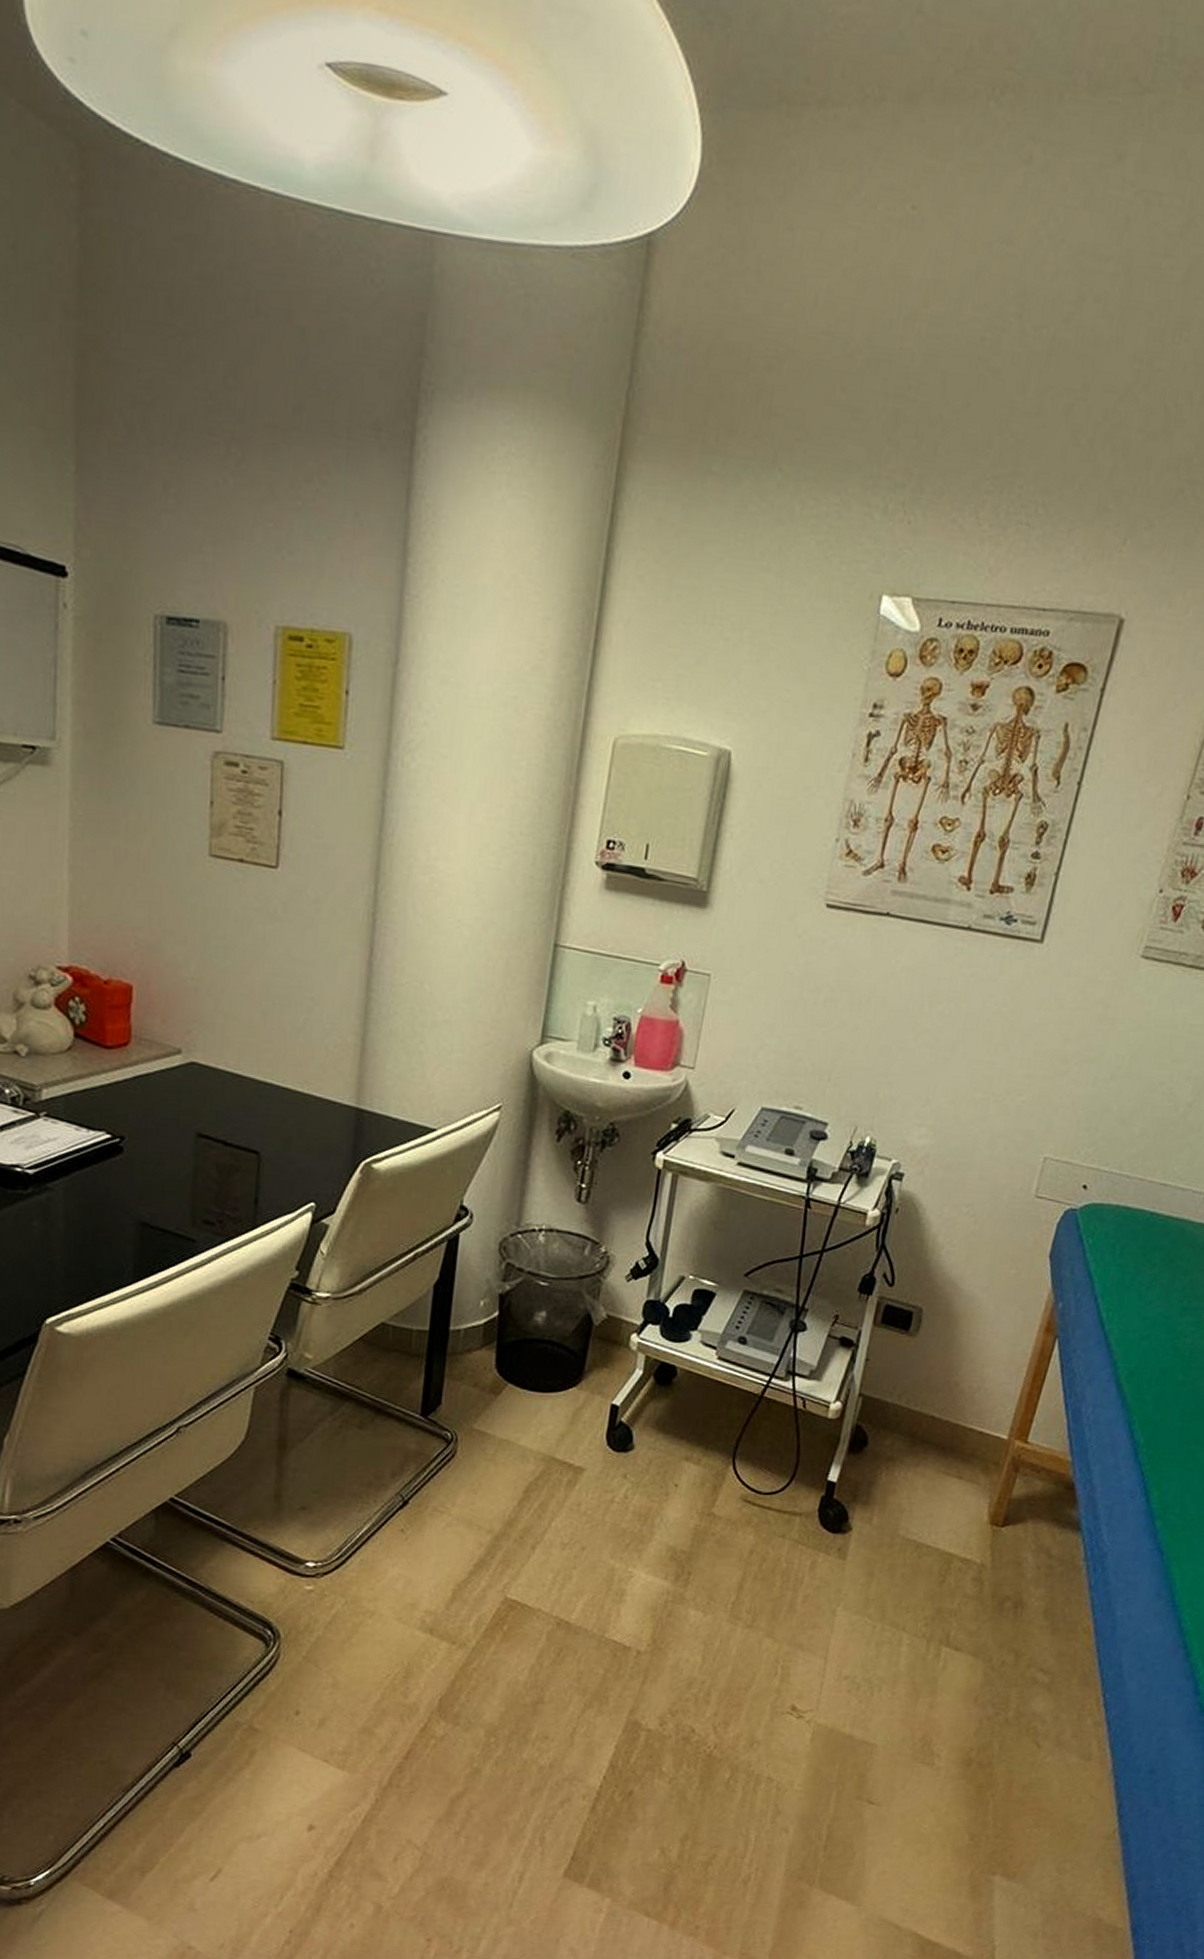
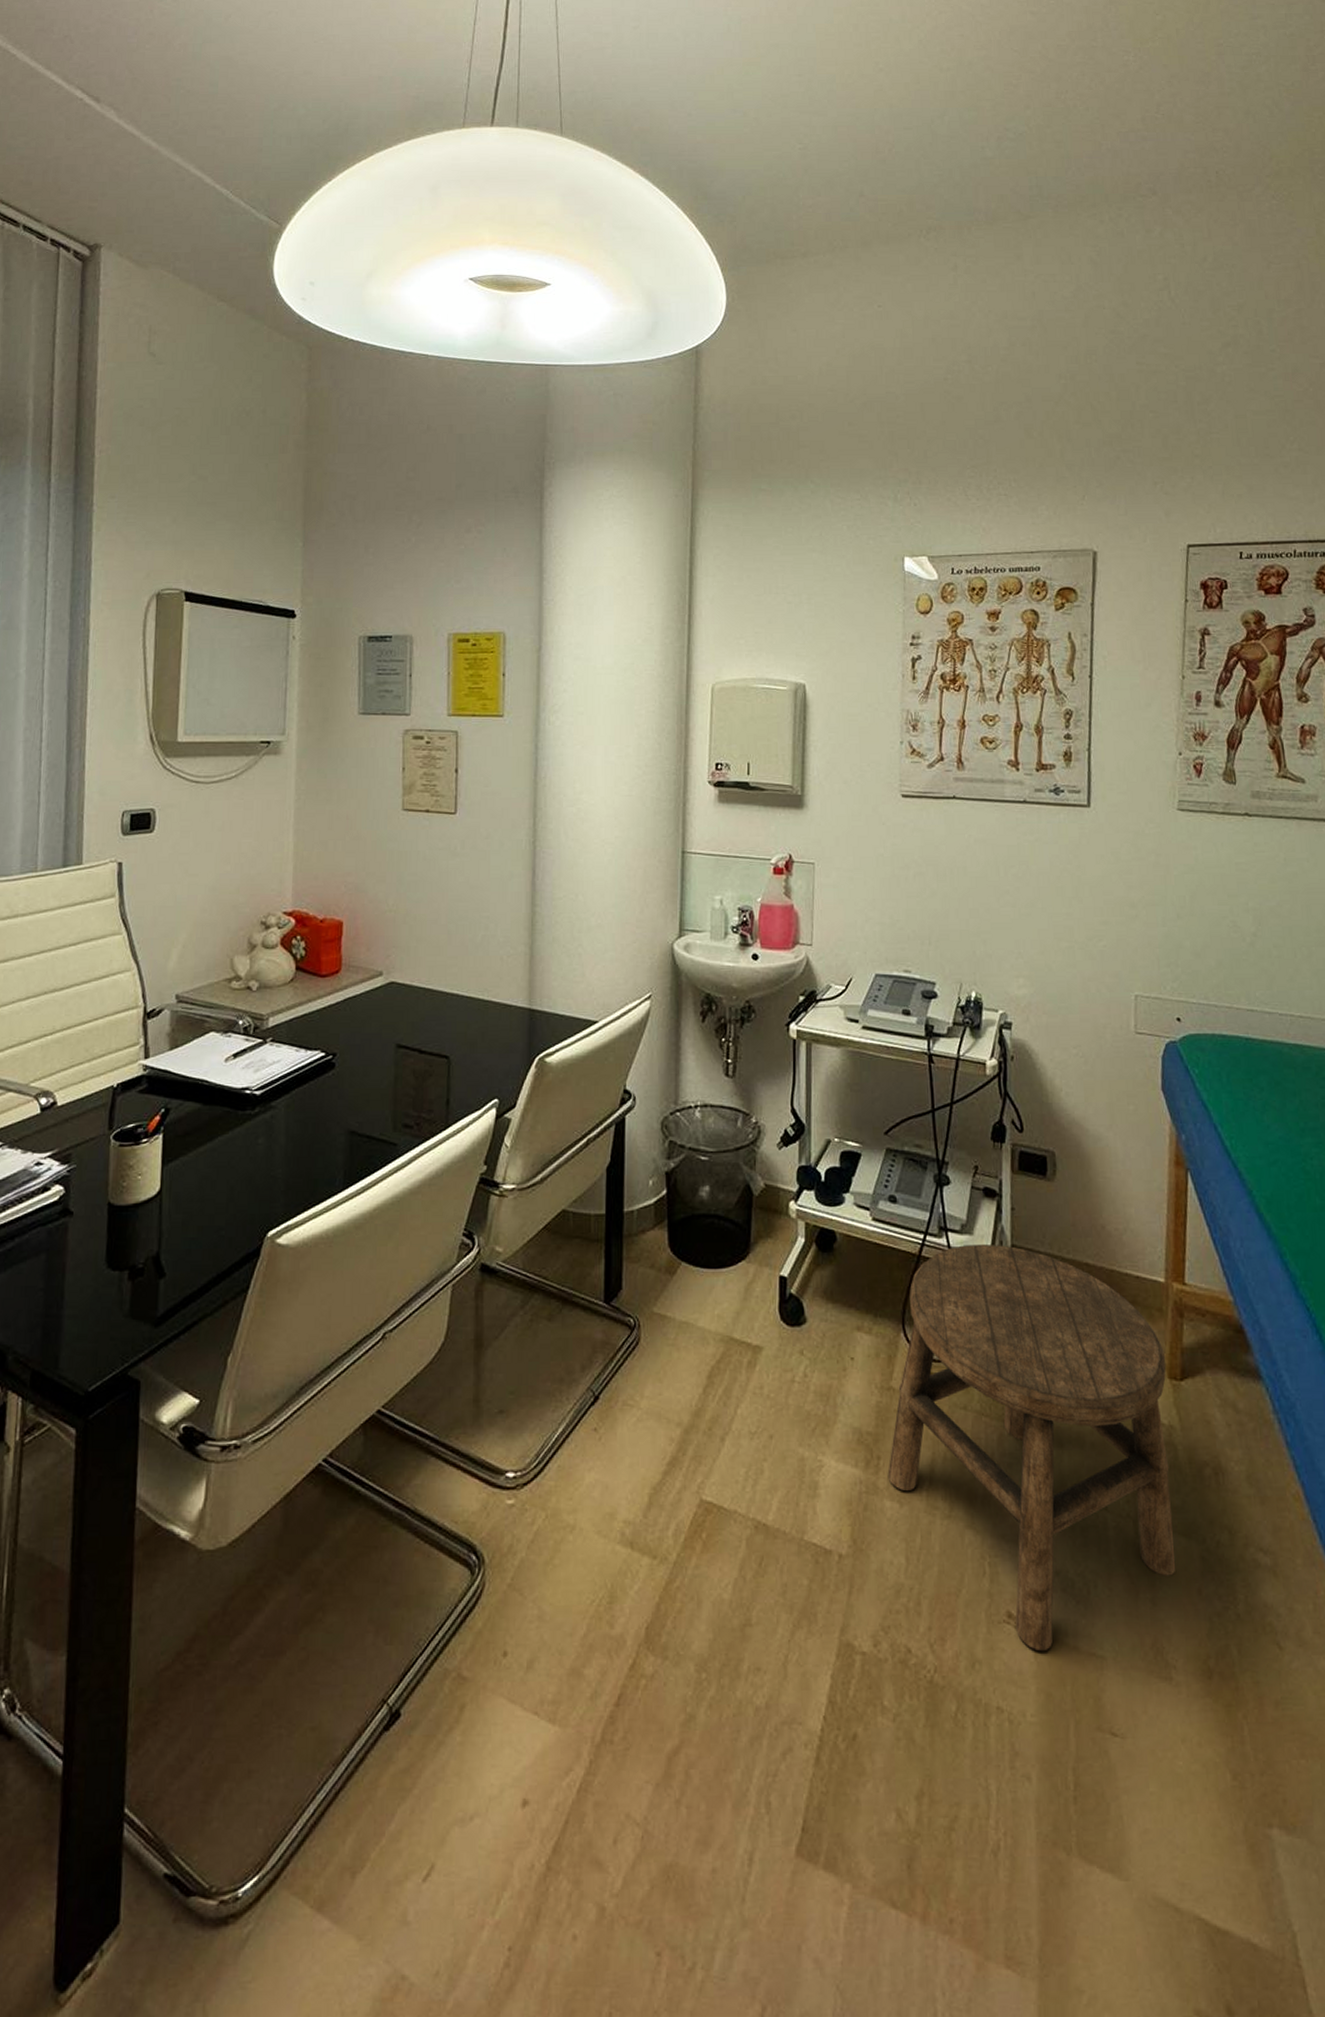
stool: none [695,1390,992,1738] -> present [887,1243,1176,1652]

